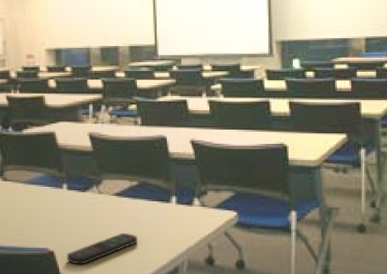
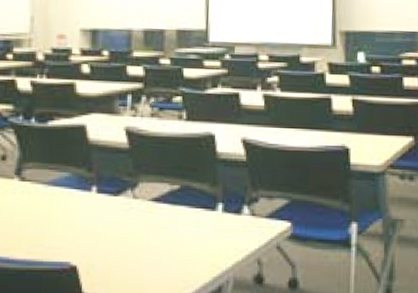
remote control: present [67,233,137,265] -> none [91,245,176,283]

